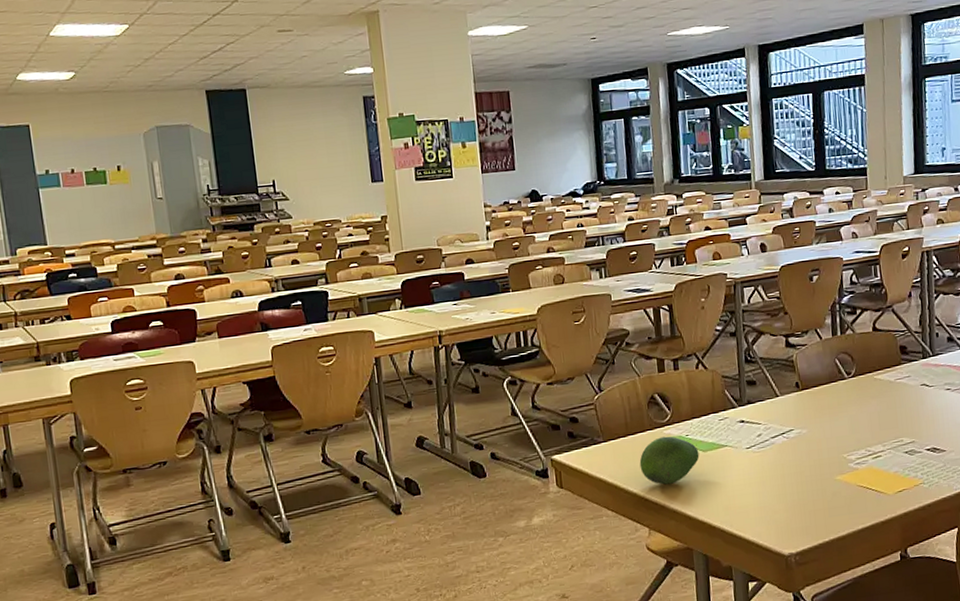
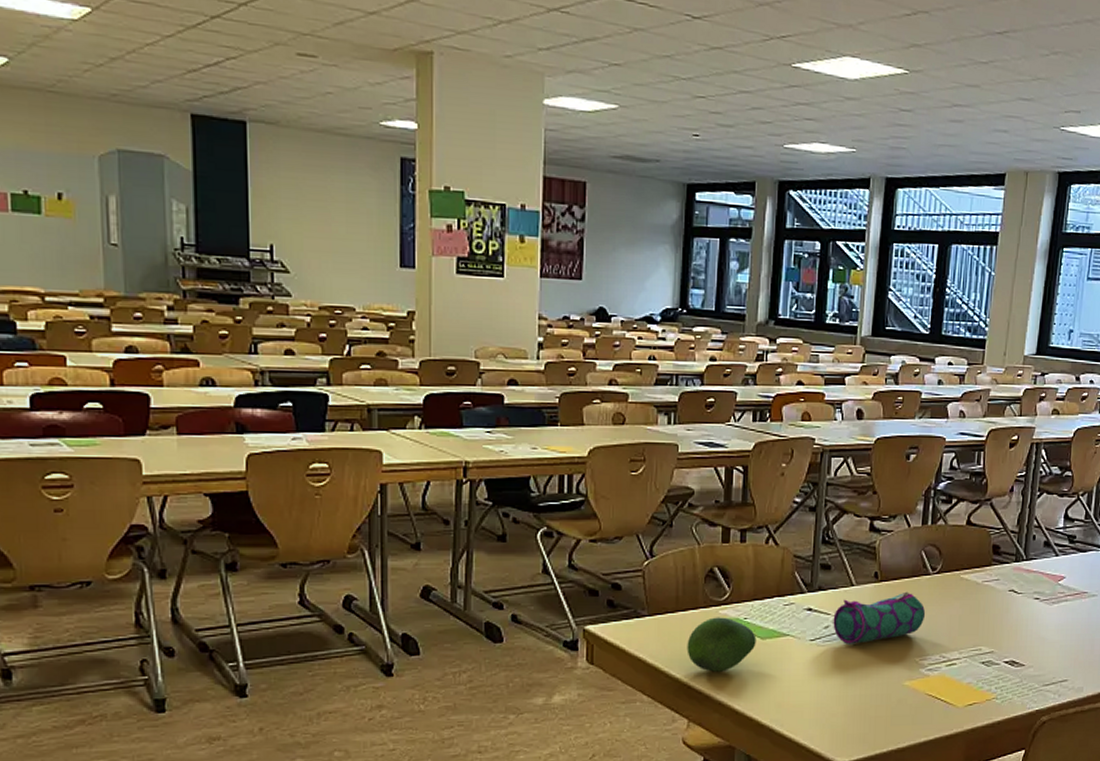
pencil case: none [764,396,847,449] -> present [833,591,926,644]

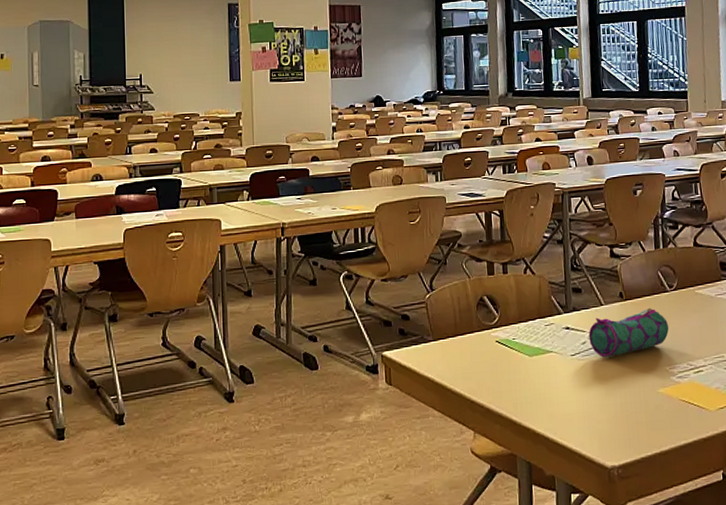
fruit: present [687,617,757,672] -> none [467,338,525,388]

